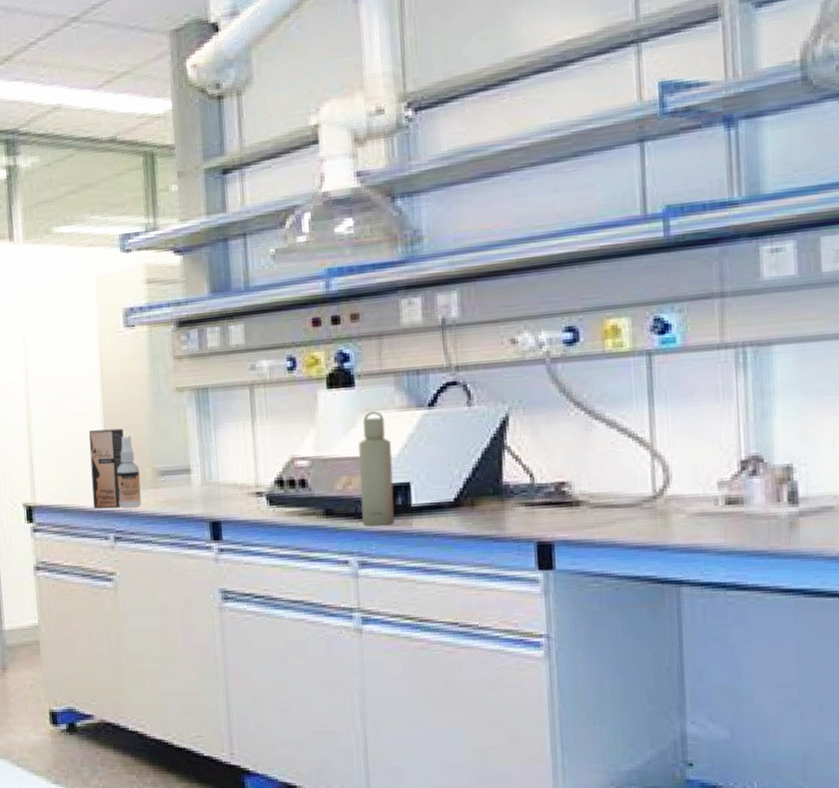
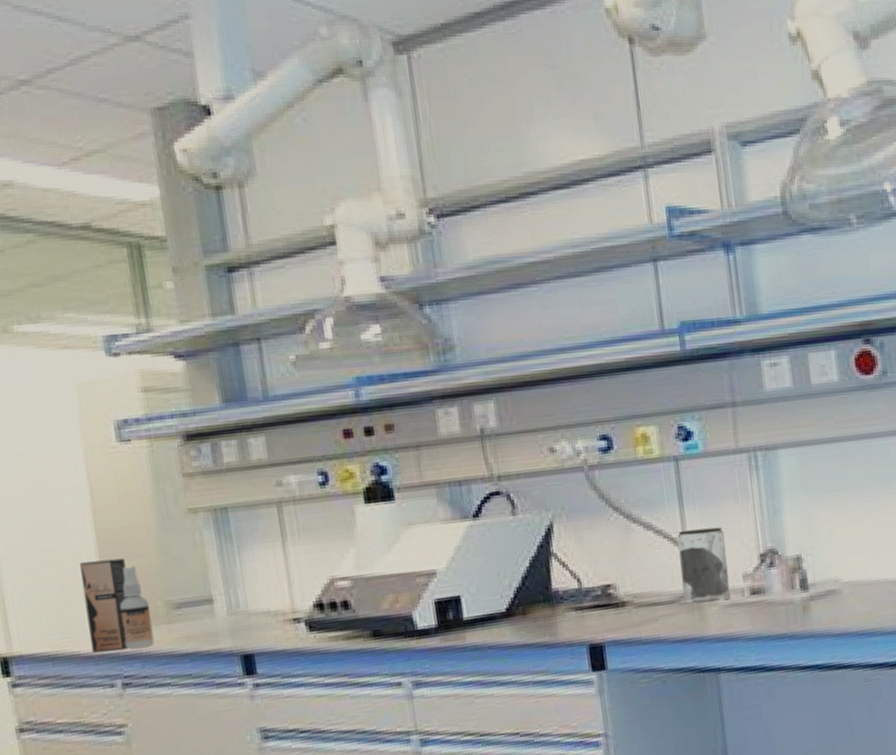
bottle: present [358,411,394,528] -> none [403,524,447,645]
jar: none [643,428,702,510] -> present [677,527,731,604]

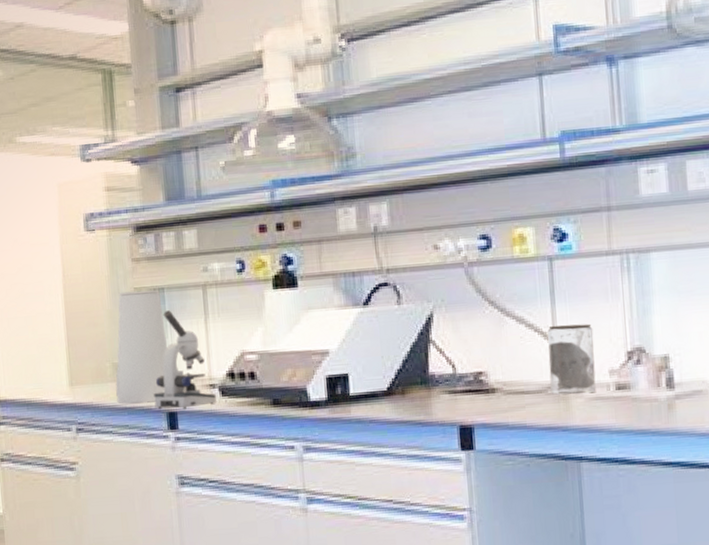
spray bottle: present [80,558,155,653] -> none [51,326,102,402]
container: none [168,510,238,650] -> present [115,290,167,405]
microscope: none [222,534,303,652] -> present [154,310,216,410]

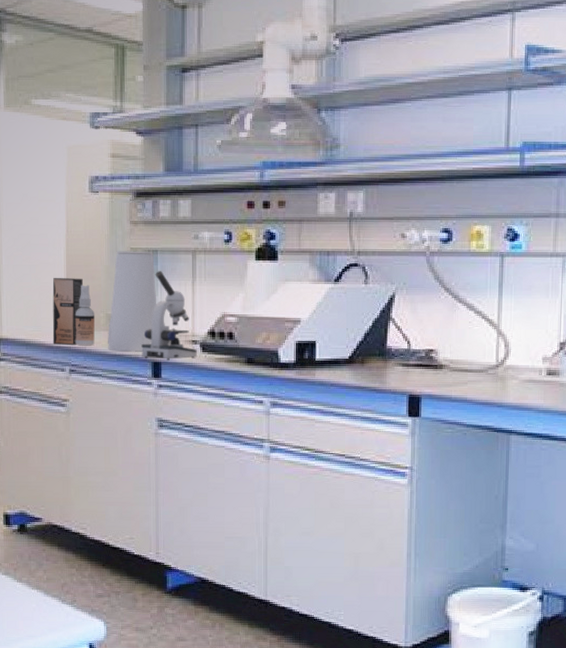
spray bottle: none [51,326,102,402] -> present [52,278,95,347]
jar: present [547,324,596,395] -> none [491,315,533,376]

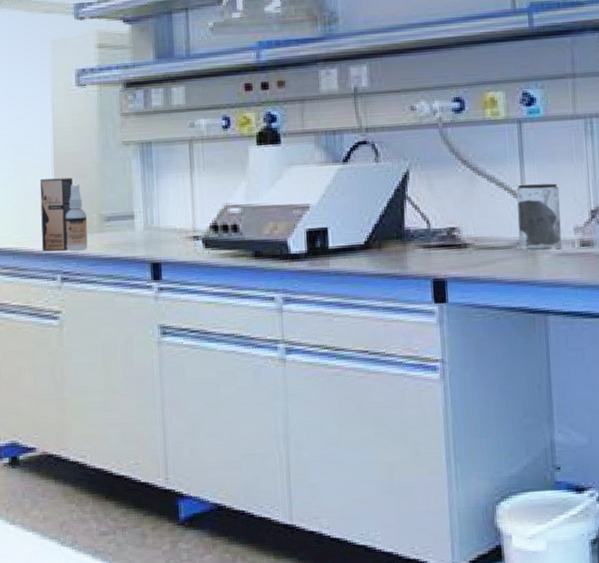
container: present [108,251,156,353] -> none [101,144,153,255]
microscope: present [141,271,197,361] -> none [139,164,200,260]
jar: none [491,315,533,376] -> present [516,183,562,251]

